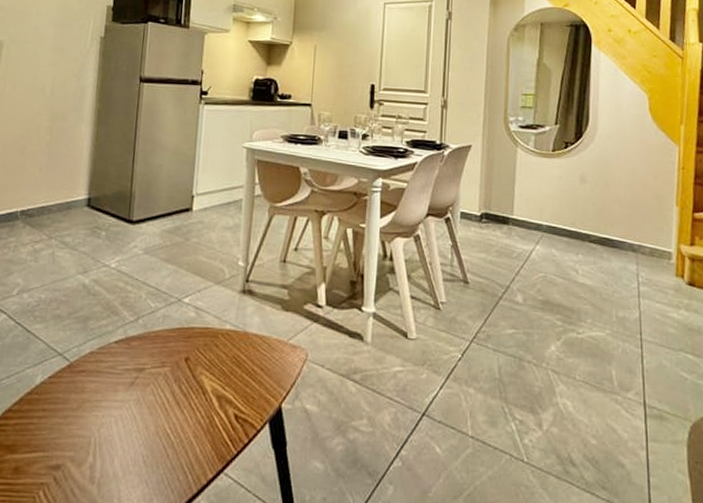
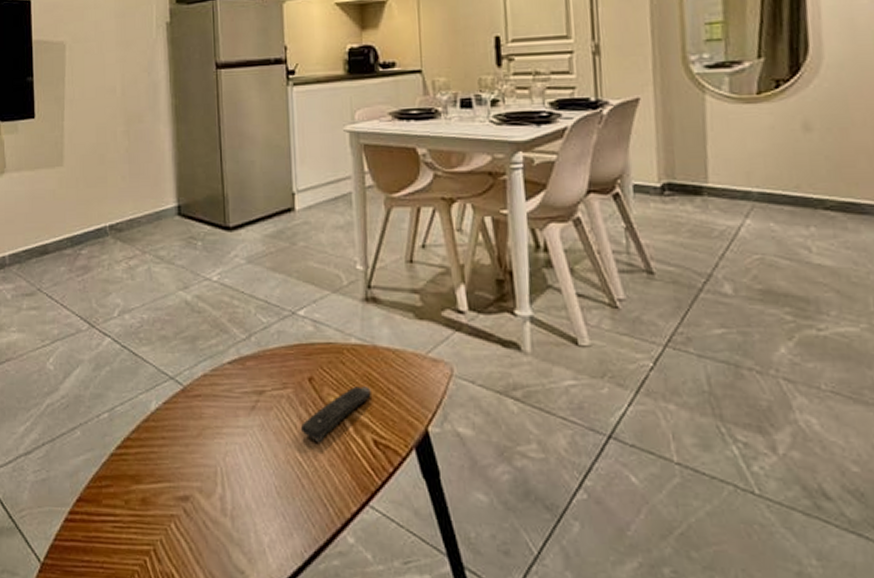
remote control: none [172,367,238,415] -> present [300,386,371,442]

